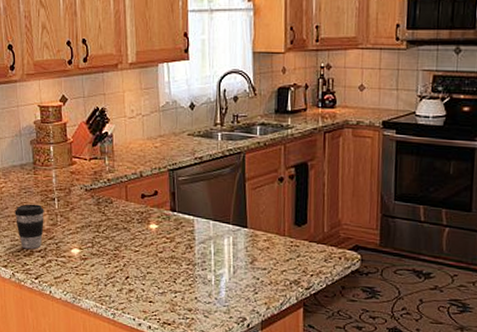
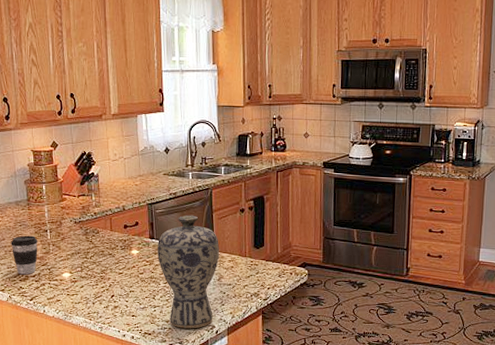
vase: none [179,183,253,320] -> present [157,215,220,329]

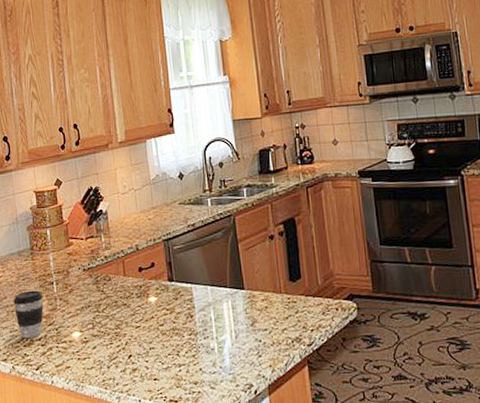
vase: present [157,215,220,329] -> none [178,248,251,391]

